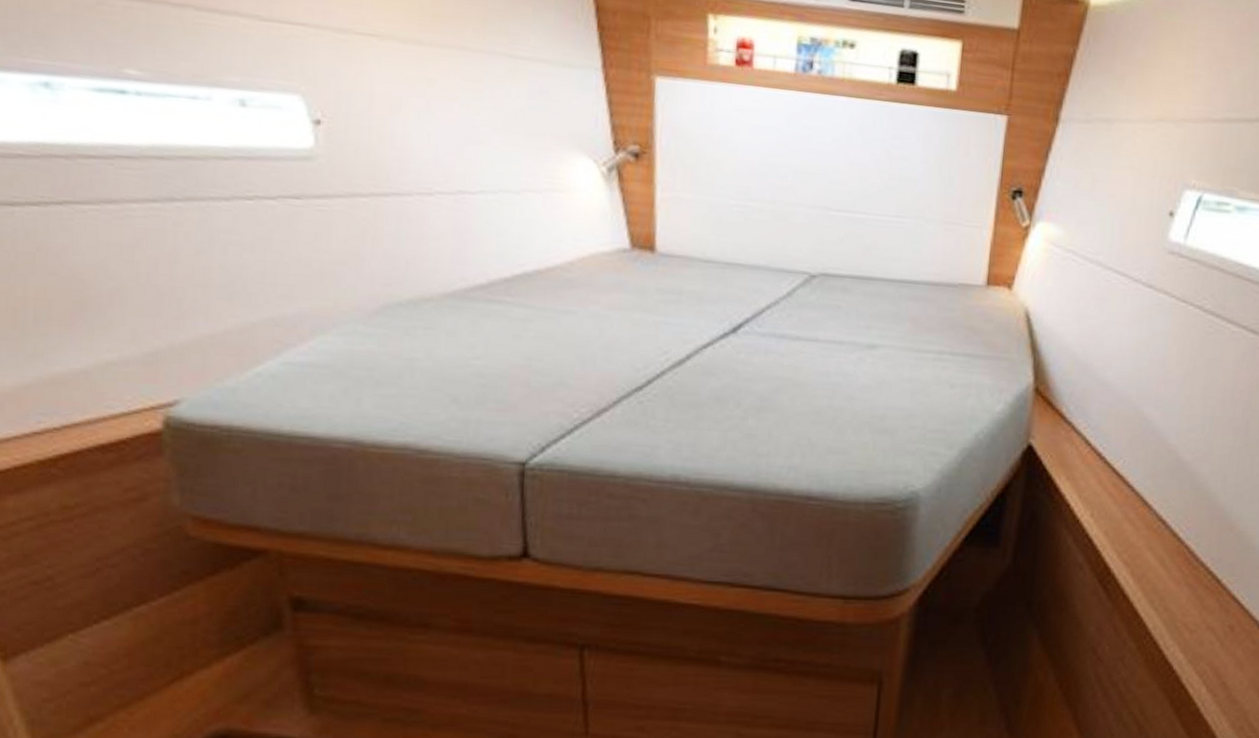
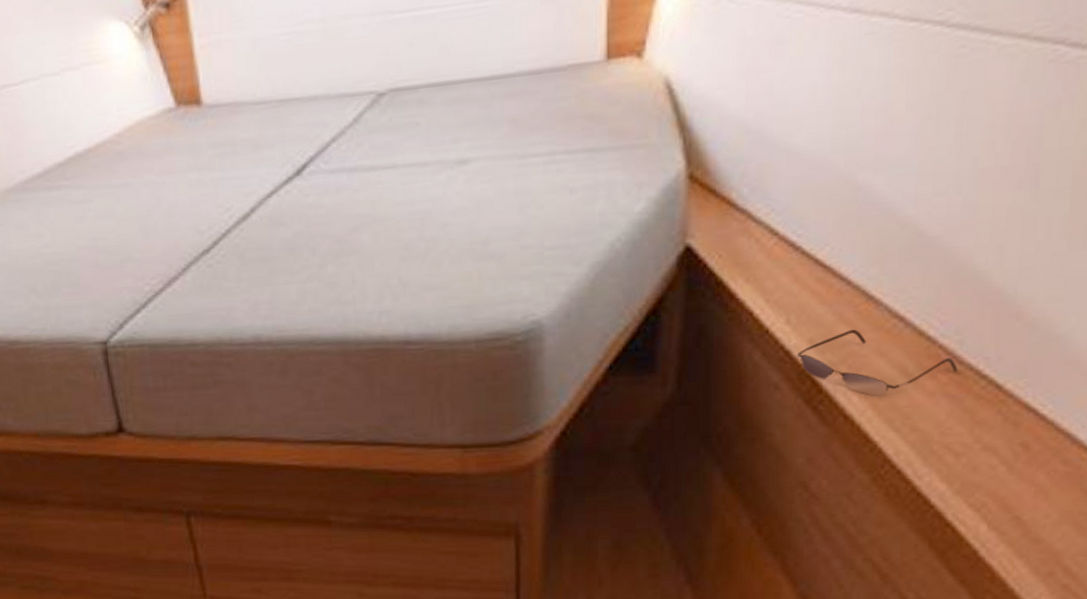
eyeglasses: none [1096,526,1195,581] -> present [797,329,958,396]

